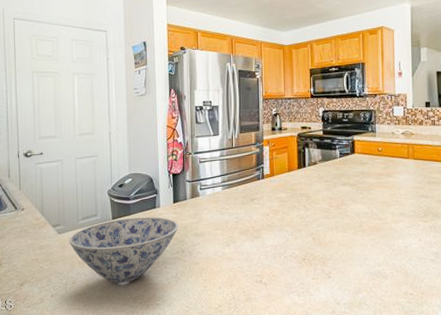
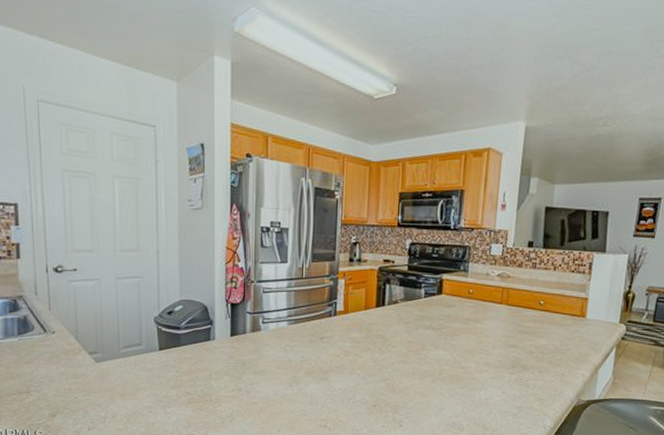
bowl: present [69,217,179,284] -> none [108,349,236,420]

